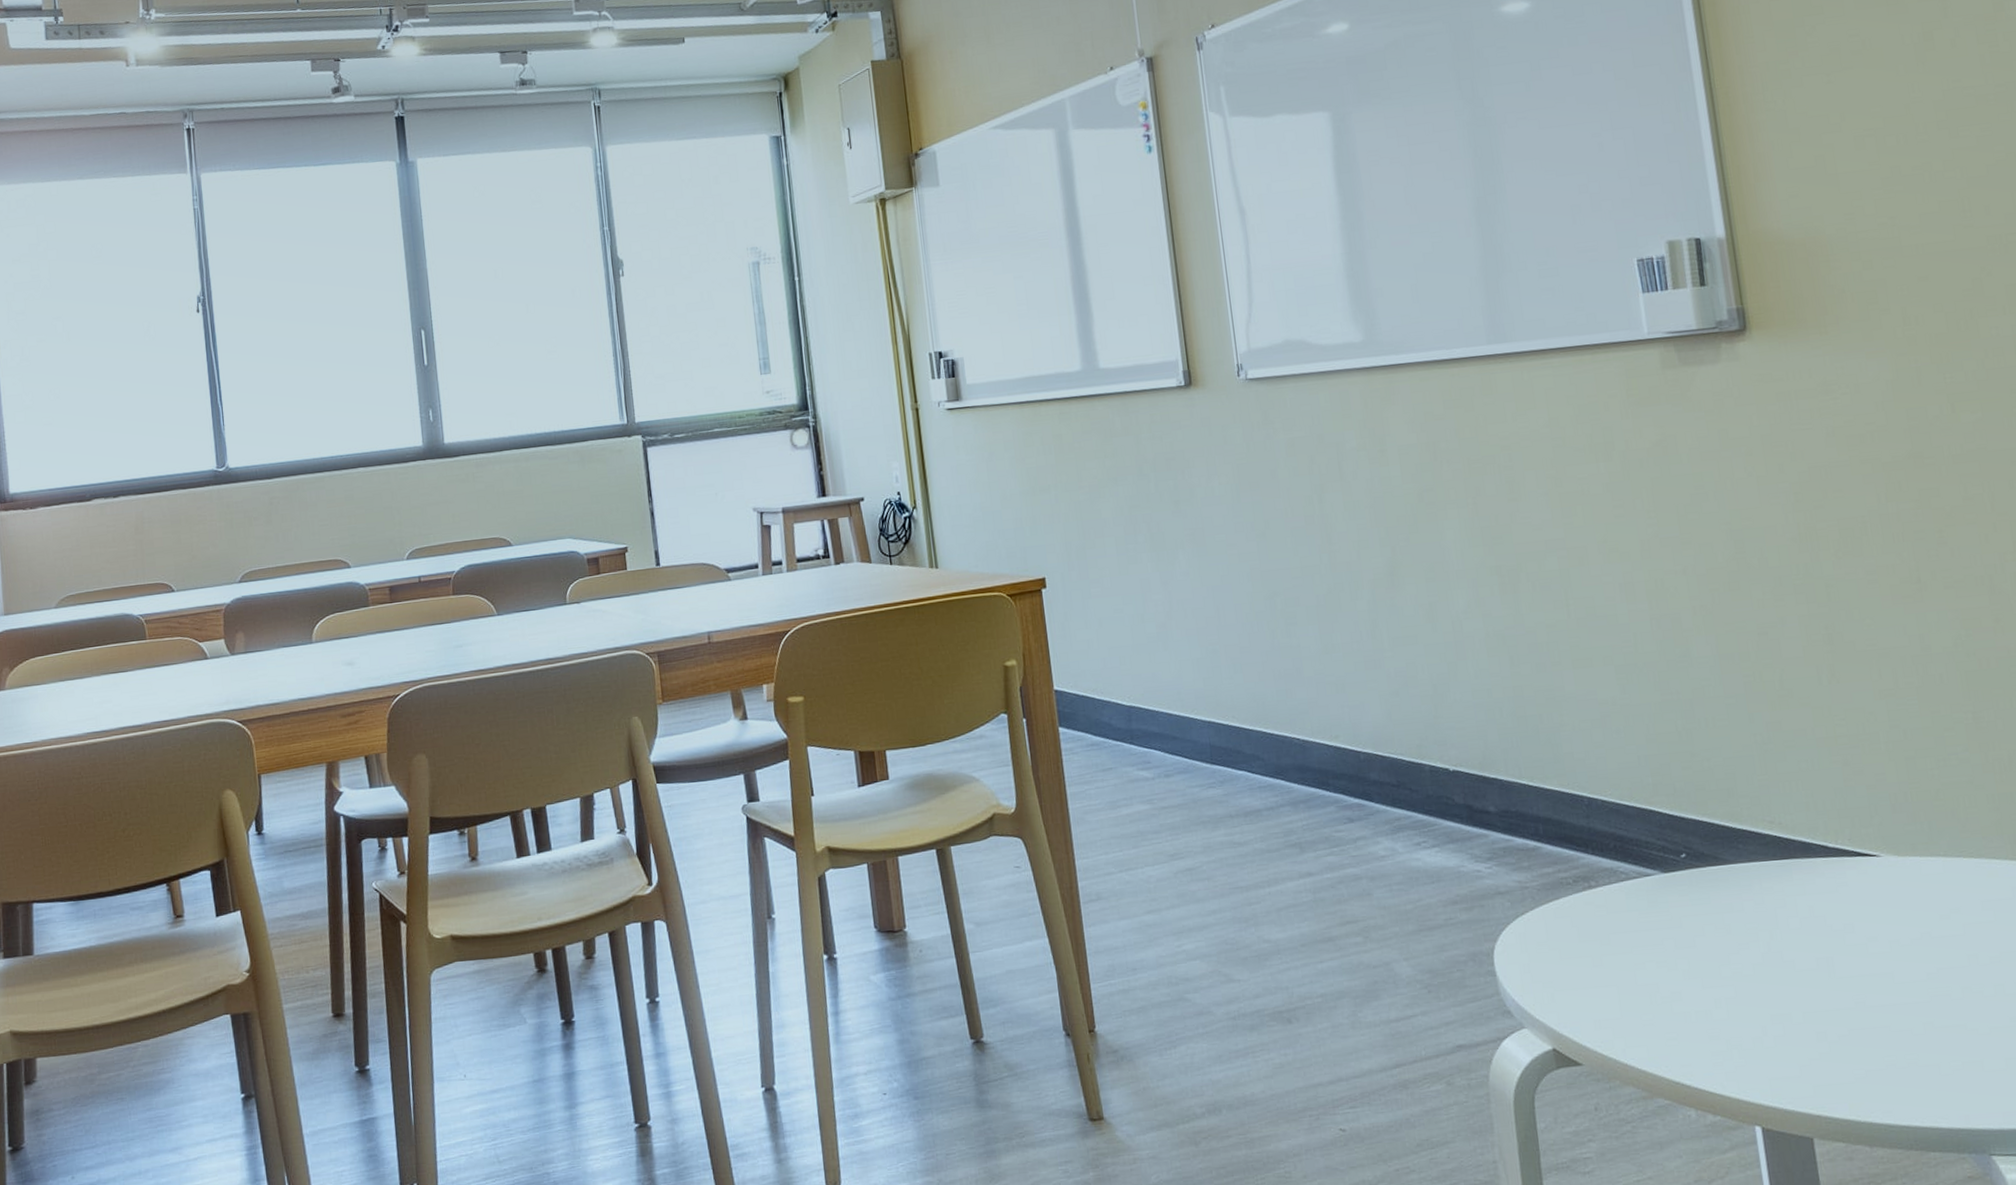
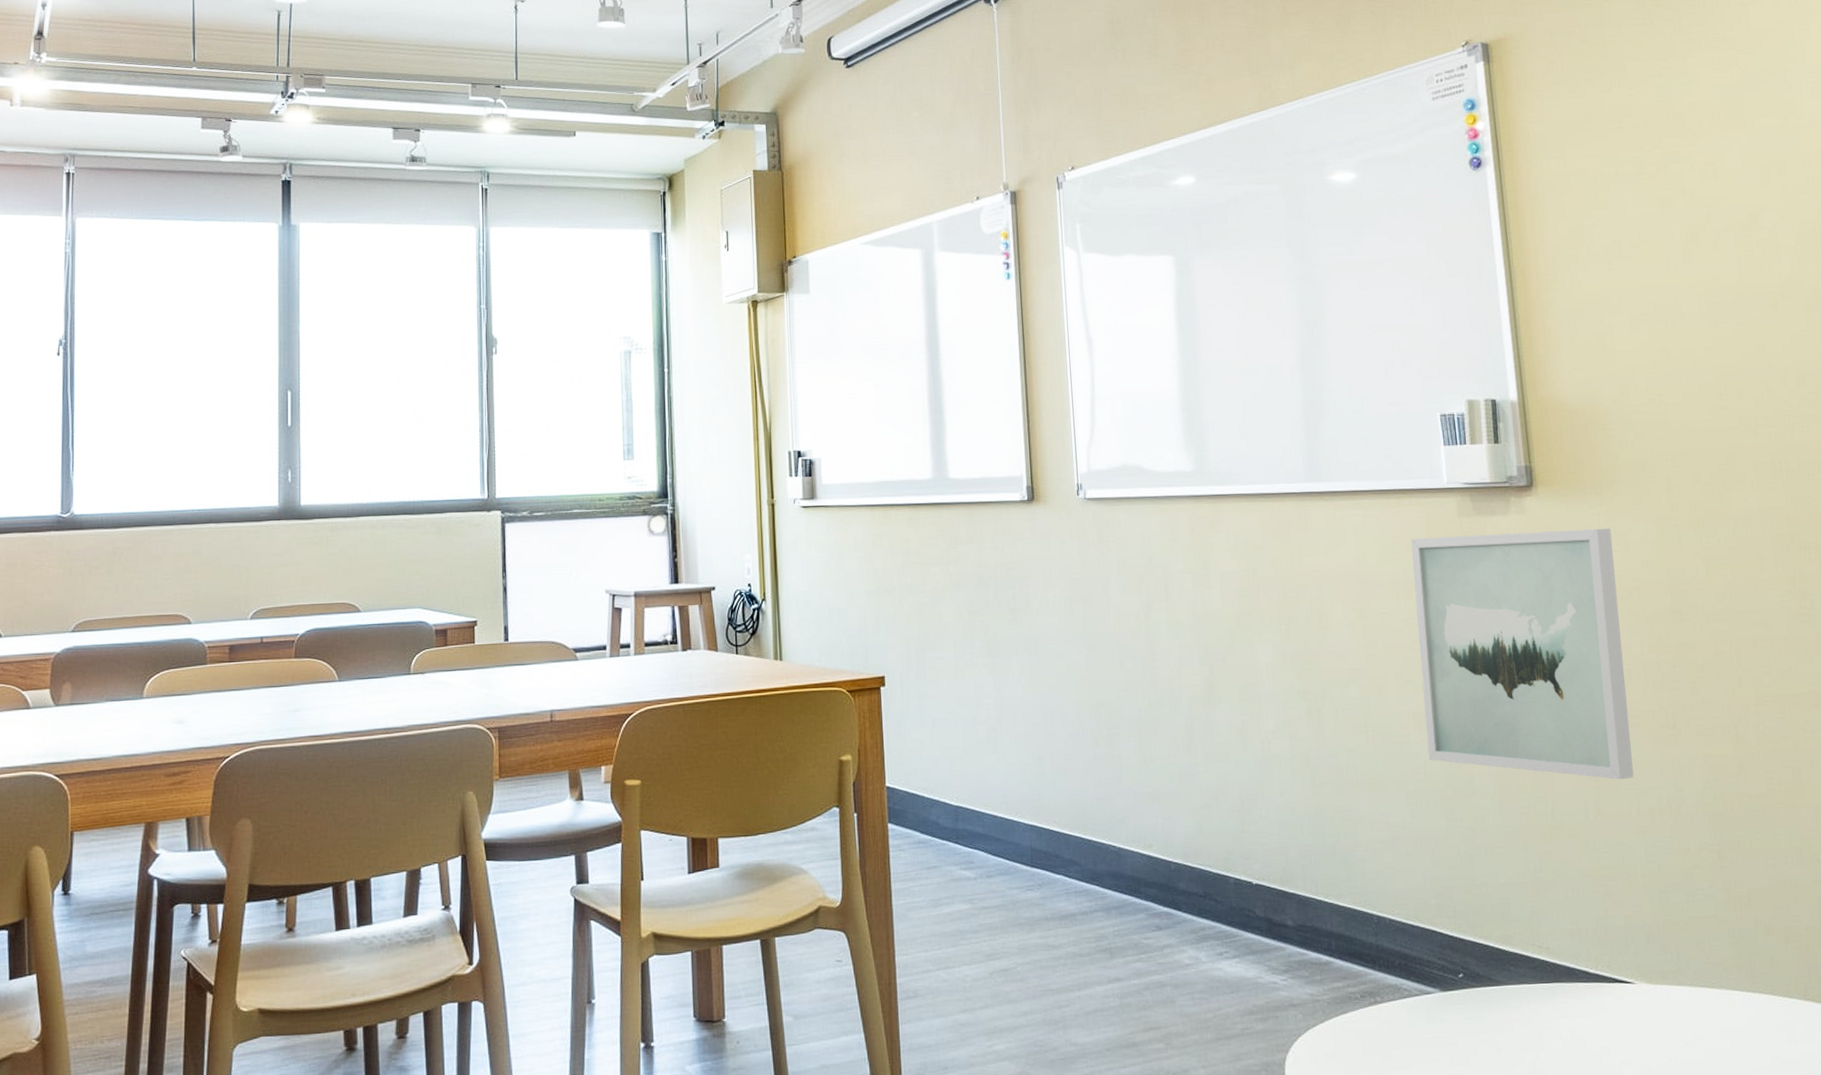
wall art: none [1609,369,1873,642] -> present [1411,528,1634,780]

